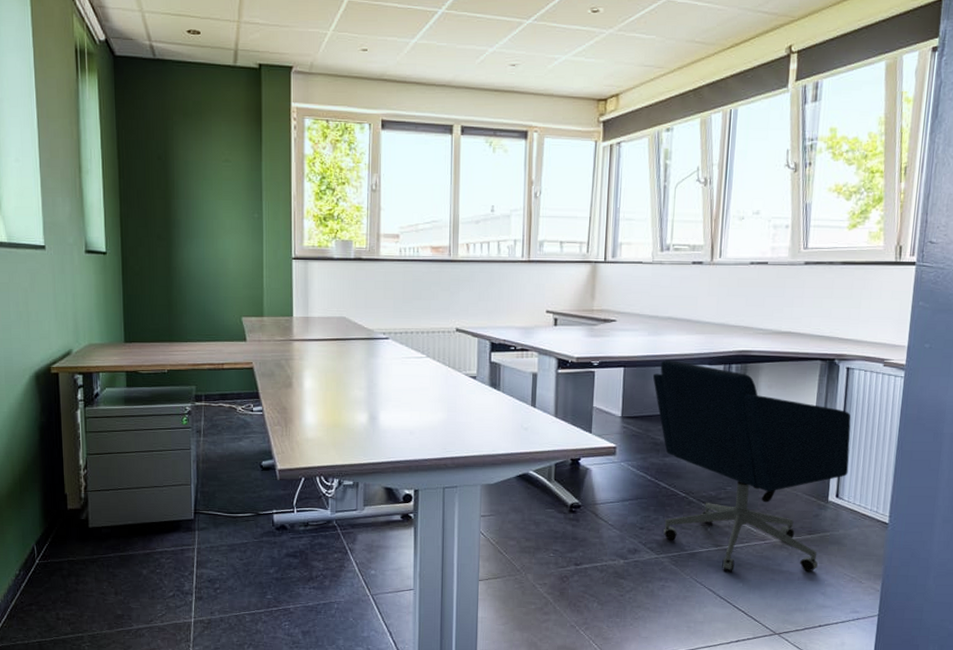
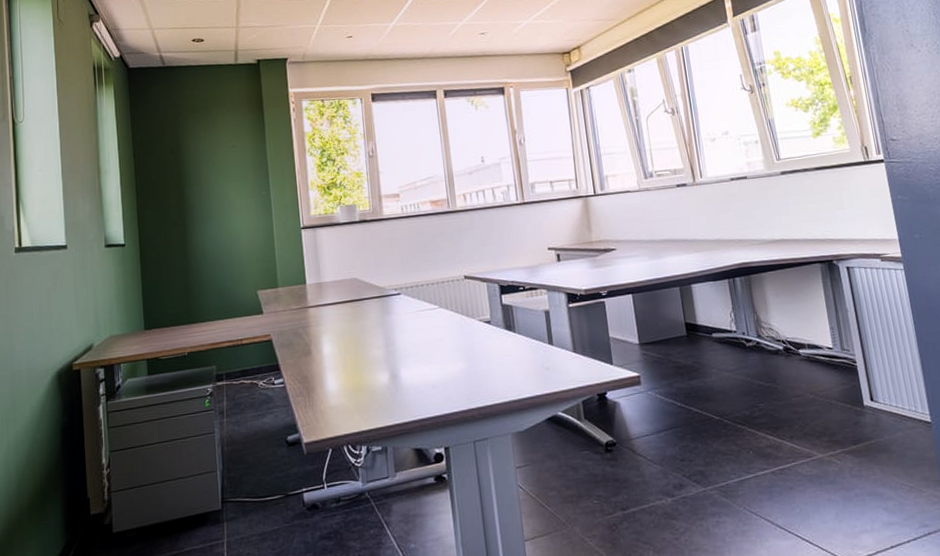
office chair: present [652,359,851,573] -> none [661,280,876,498]

